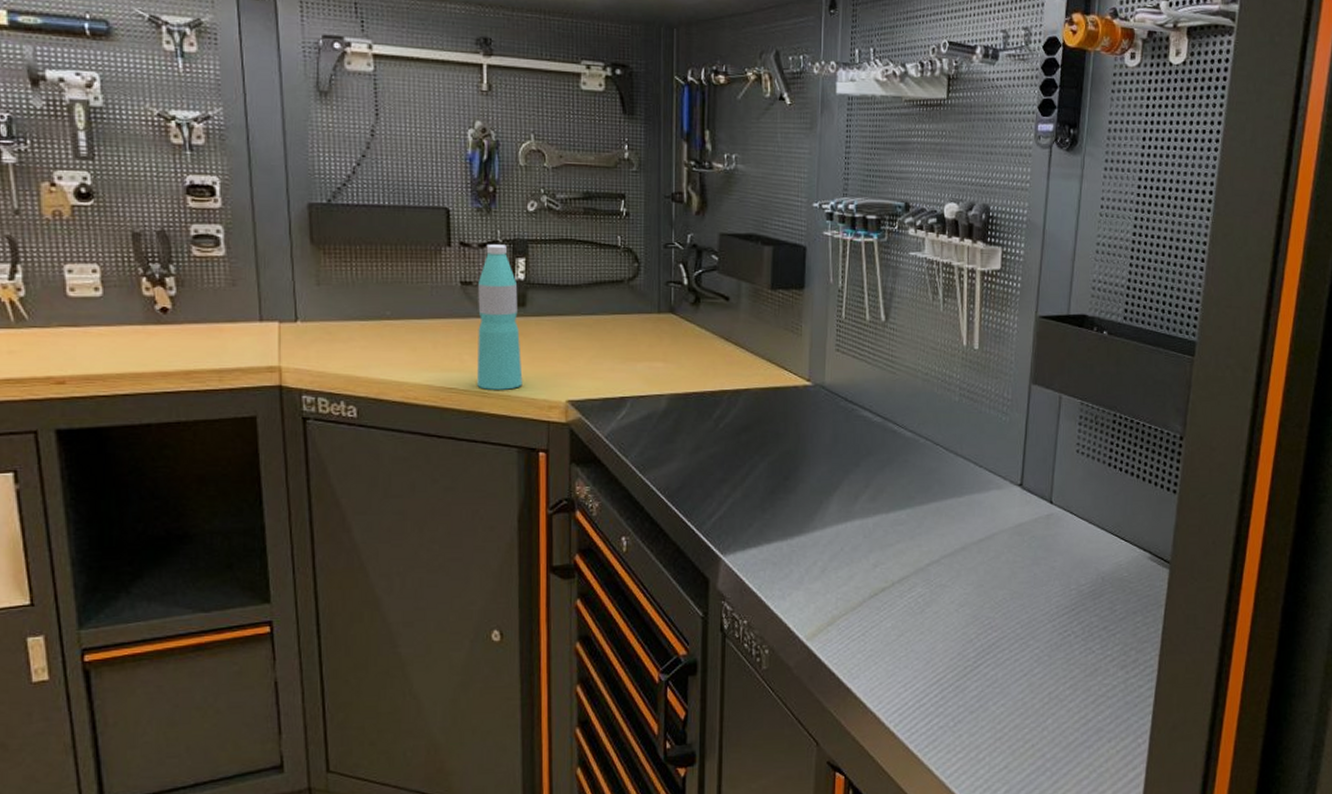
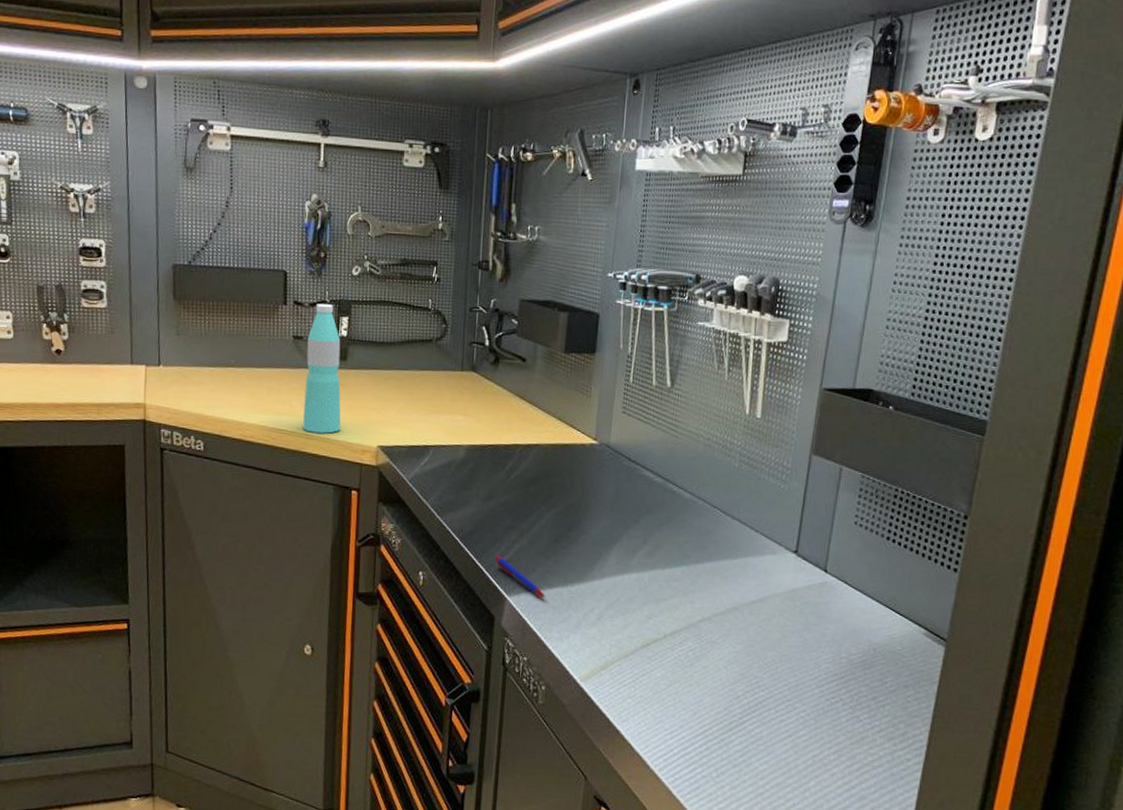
pen: none [706,512,765,554] -> present [494,555,546,598]

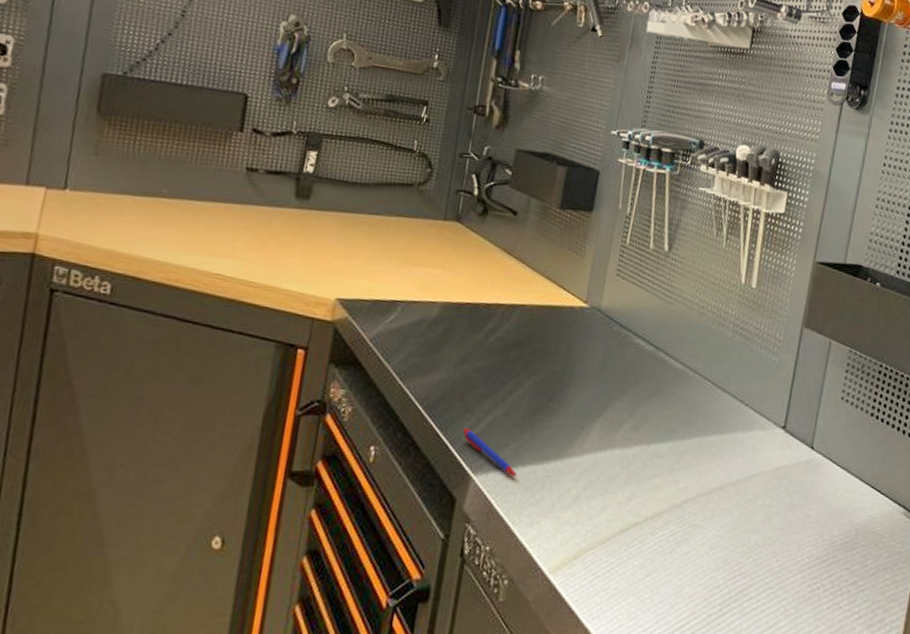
water bottle: present [303,304,341,434] -> none [245,134,305,282]

